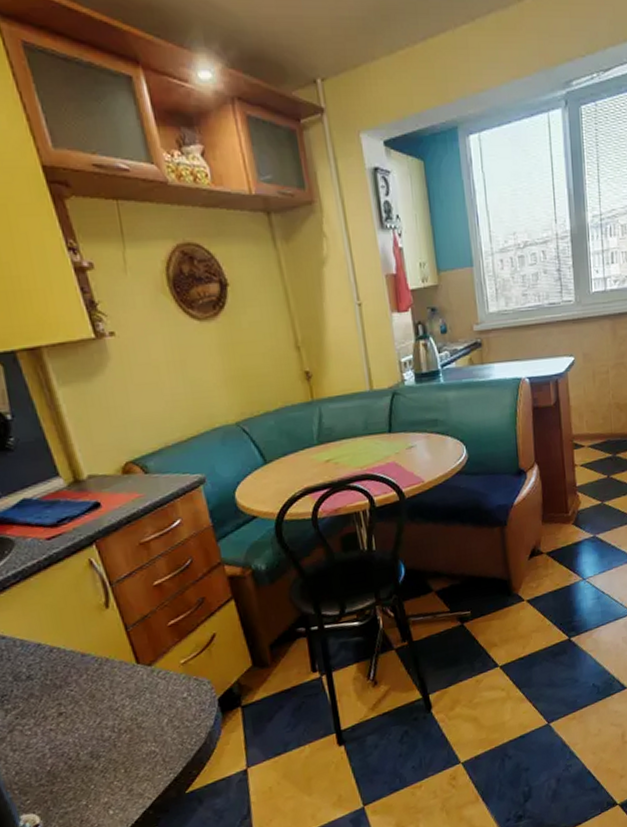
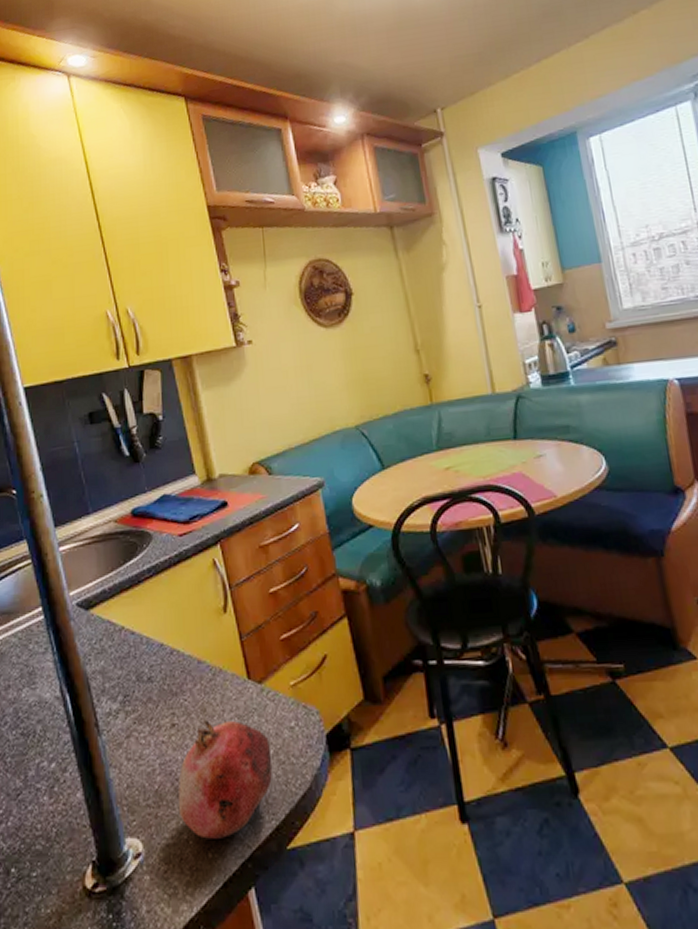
fruit: none [72,700,168,801] -> present [178,720,273,839]

